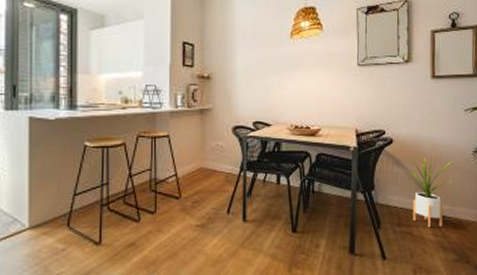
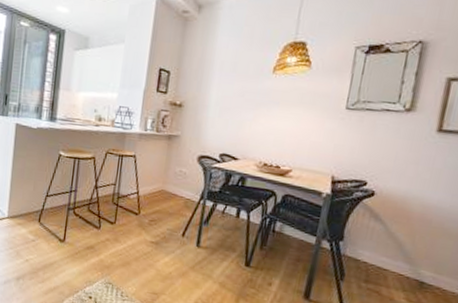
house plant: present [404,153,453,228] -> none [383,210,446,293]

